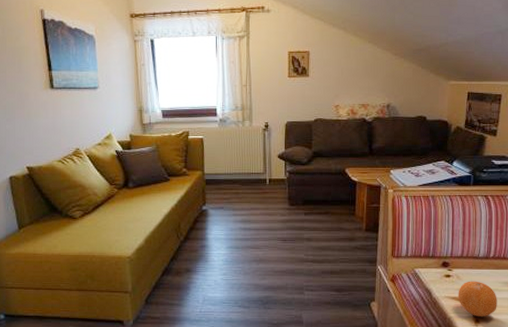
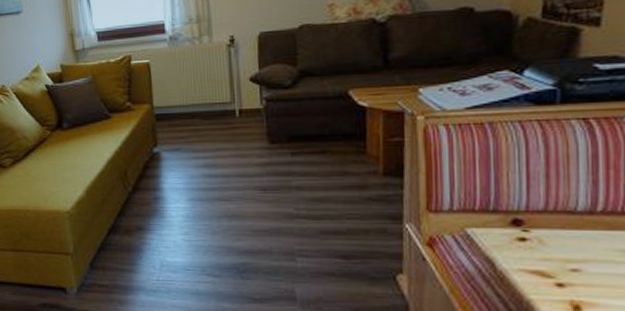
fruit: present [458,281,497,317] -> none [541,247,614,302]

